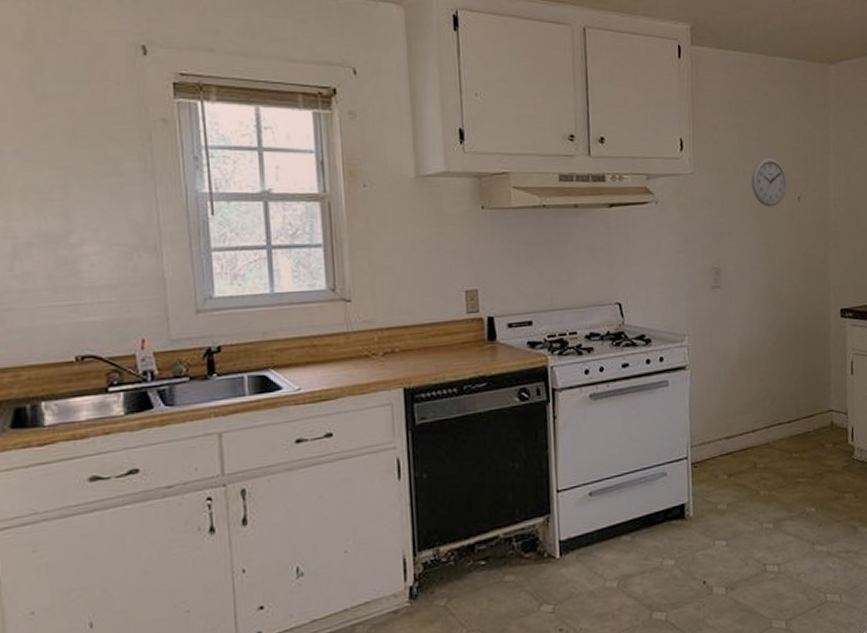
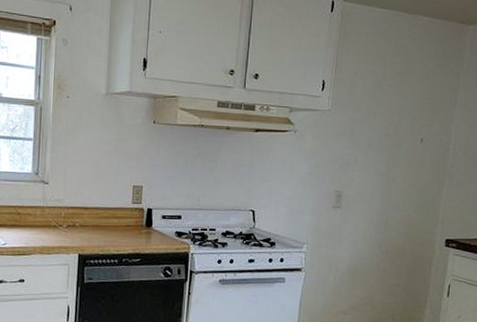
wall clock: present [751,157,788,207] -> none [380,102,414,145]

